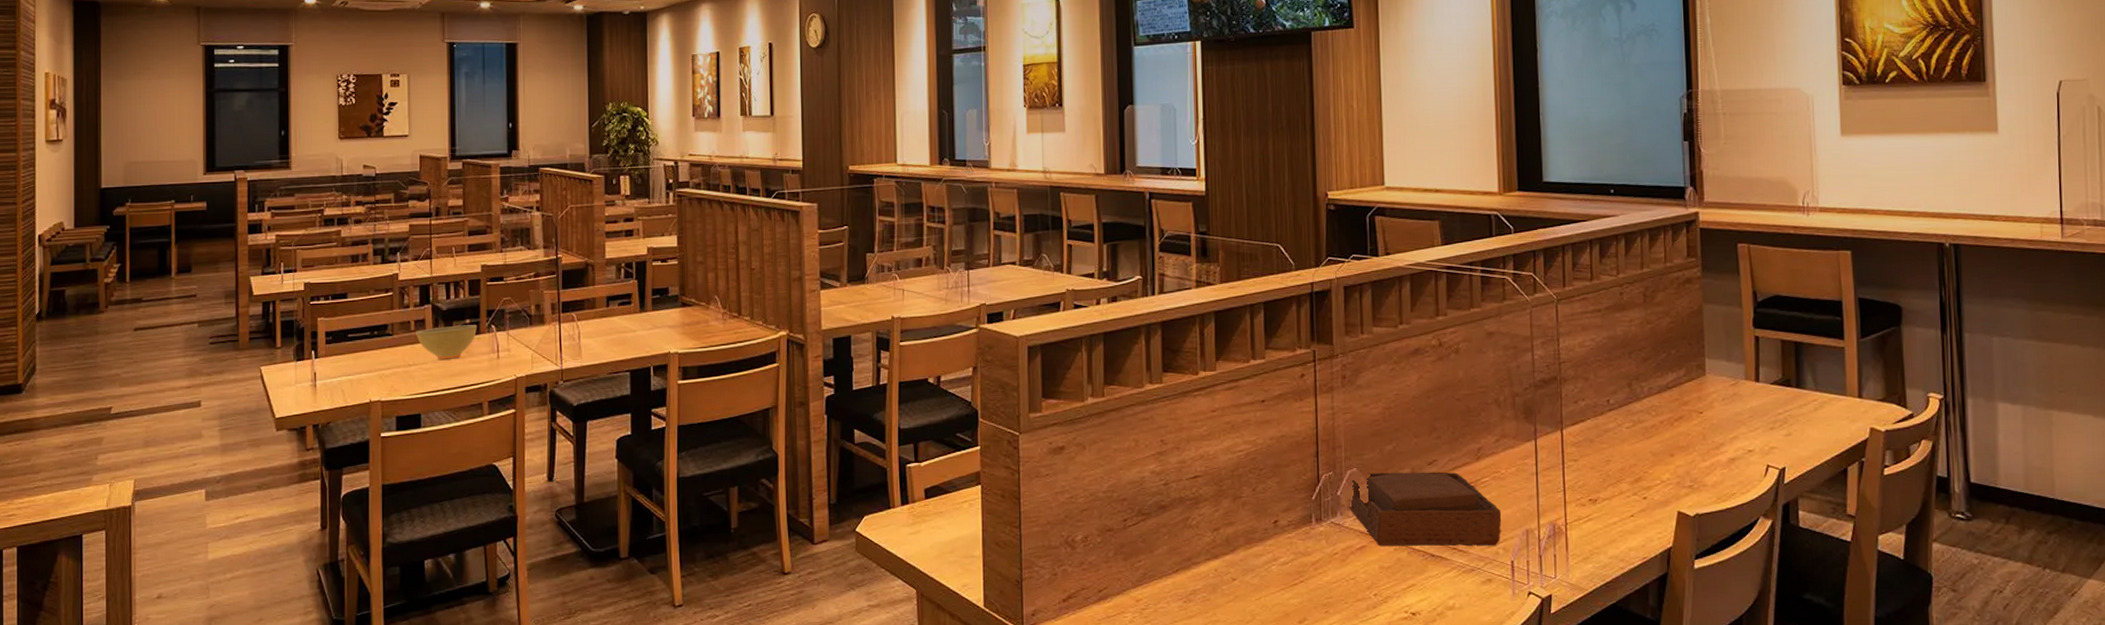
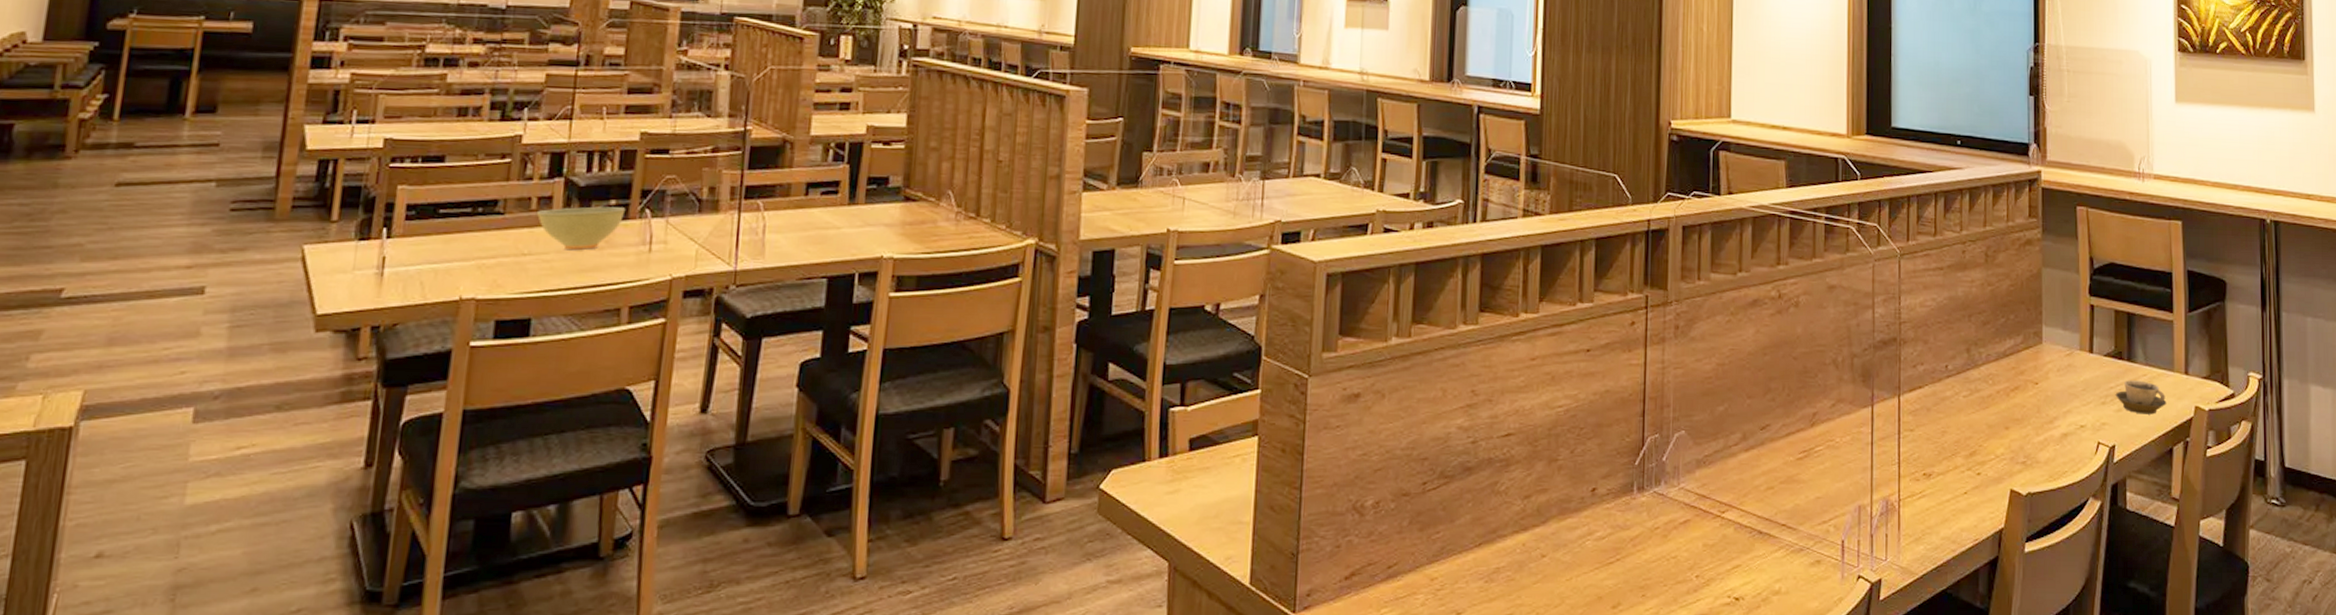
napkin holder: present [1347,471,1502,546] -> none [1672,436,1834,523]
cup: none [1784,406,1839,438] -> present [2115,380,2167,415]

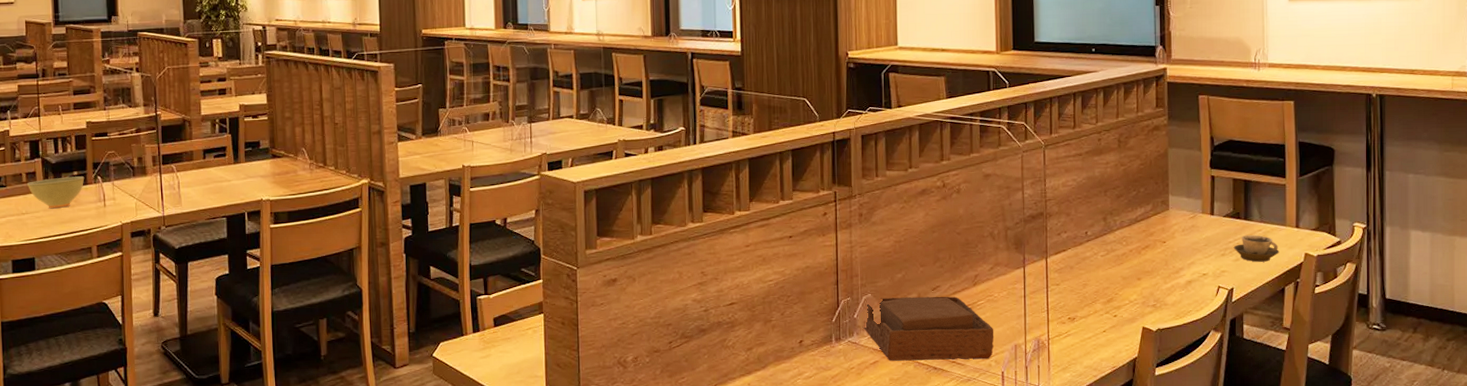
napkin holder: none [1672,436,1834,523] -> present [862,296,994,361]

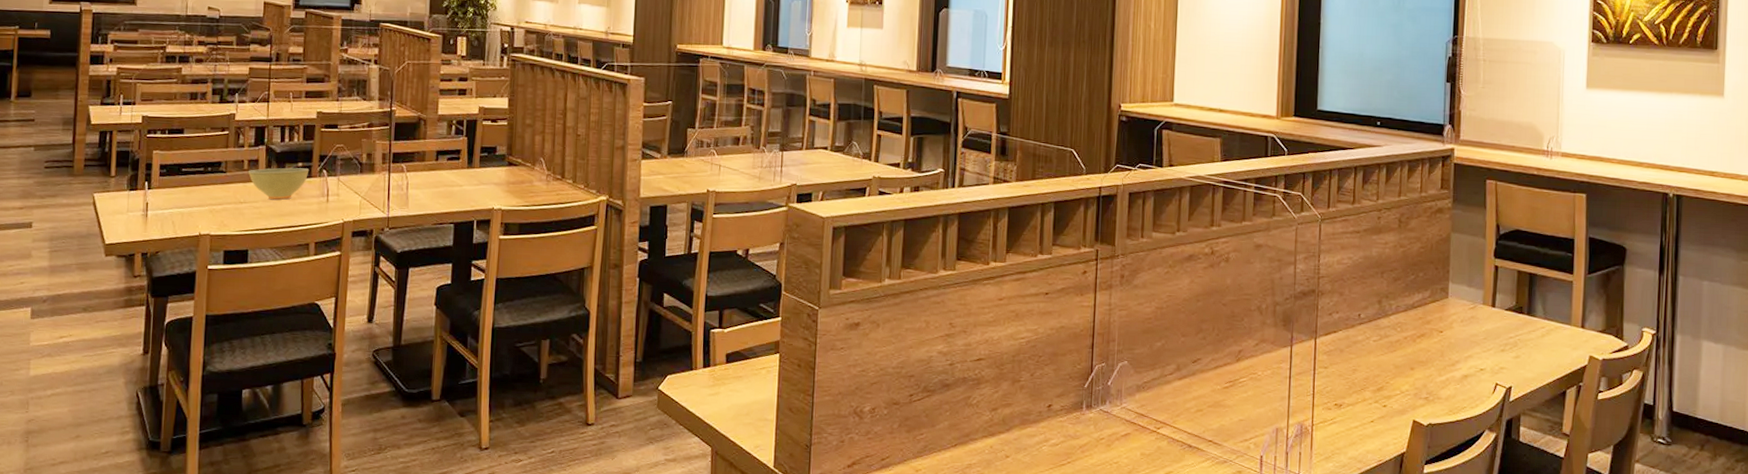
napkin holder: present [862,296,994,361] -> none [1116,366,1256,441]
cup: present [1233,235,1279,262] -> none [1514,331,1563,362]

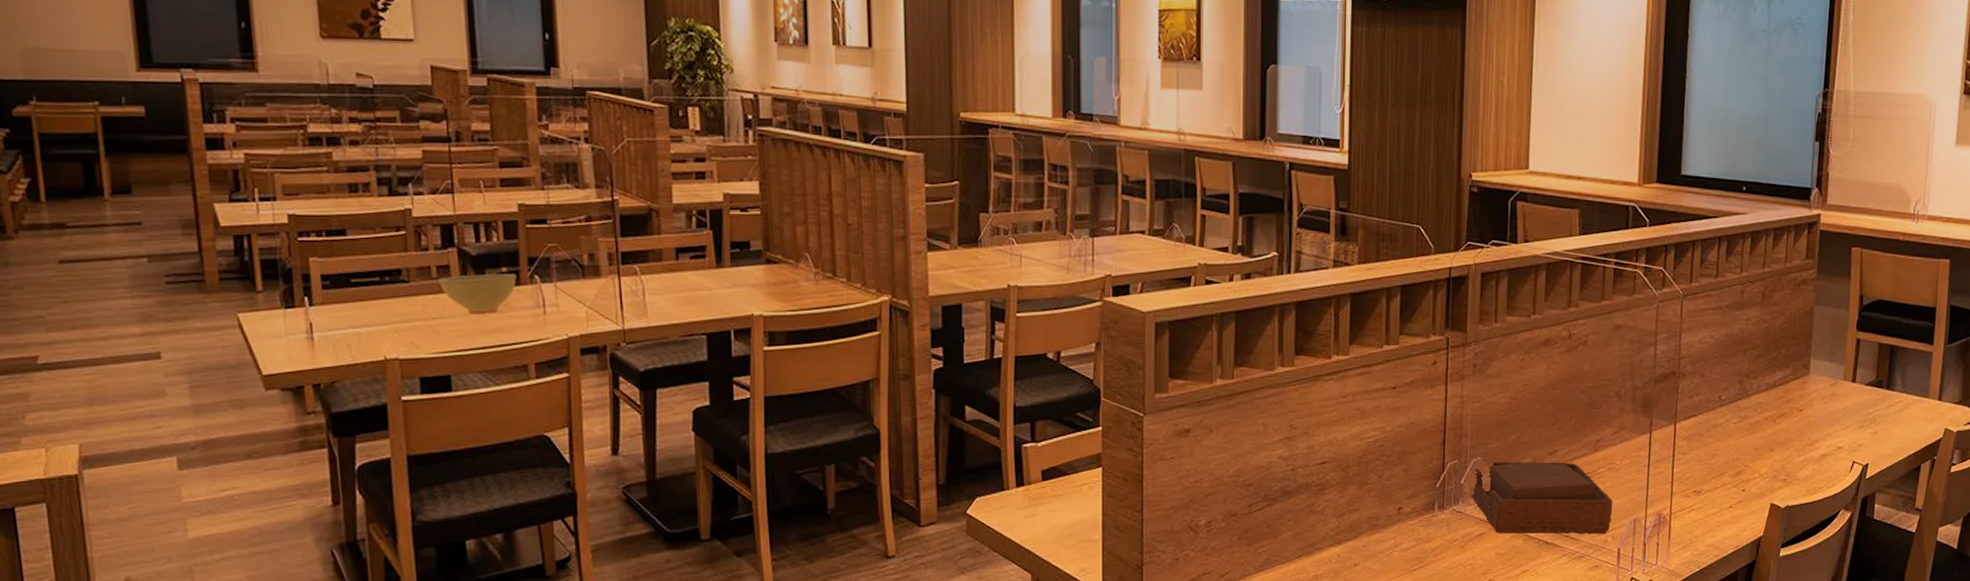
napkin holder: none [1116,366,1256,441] -> present [1469,462,1613,534]

